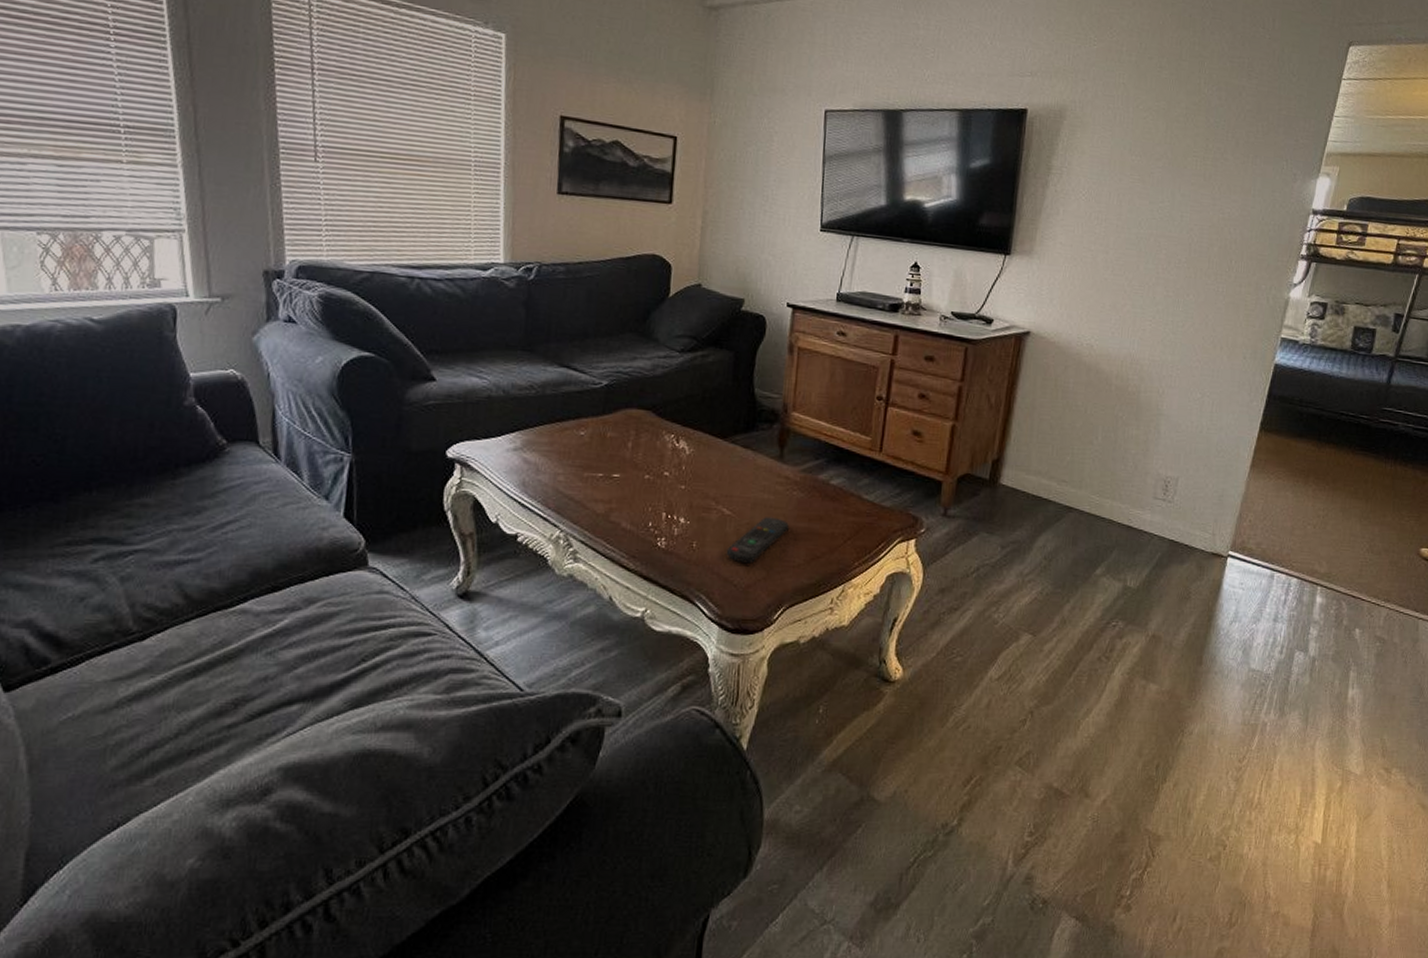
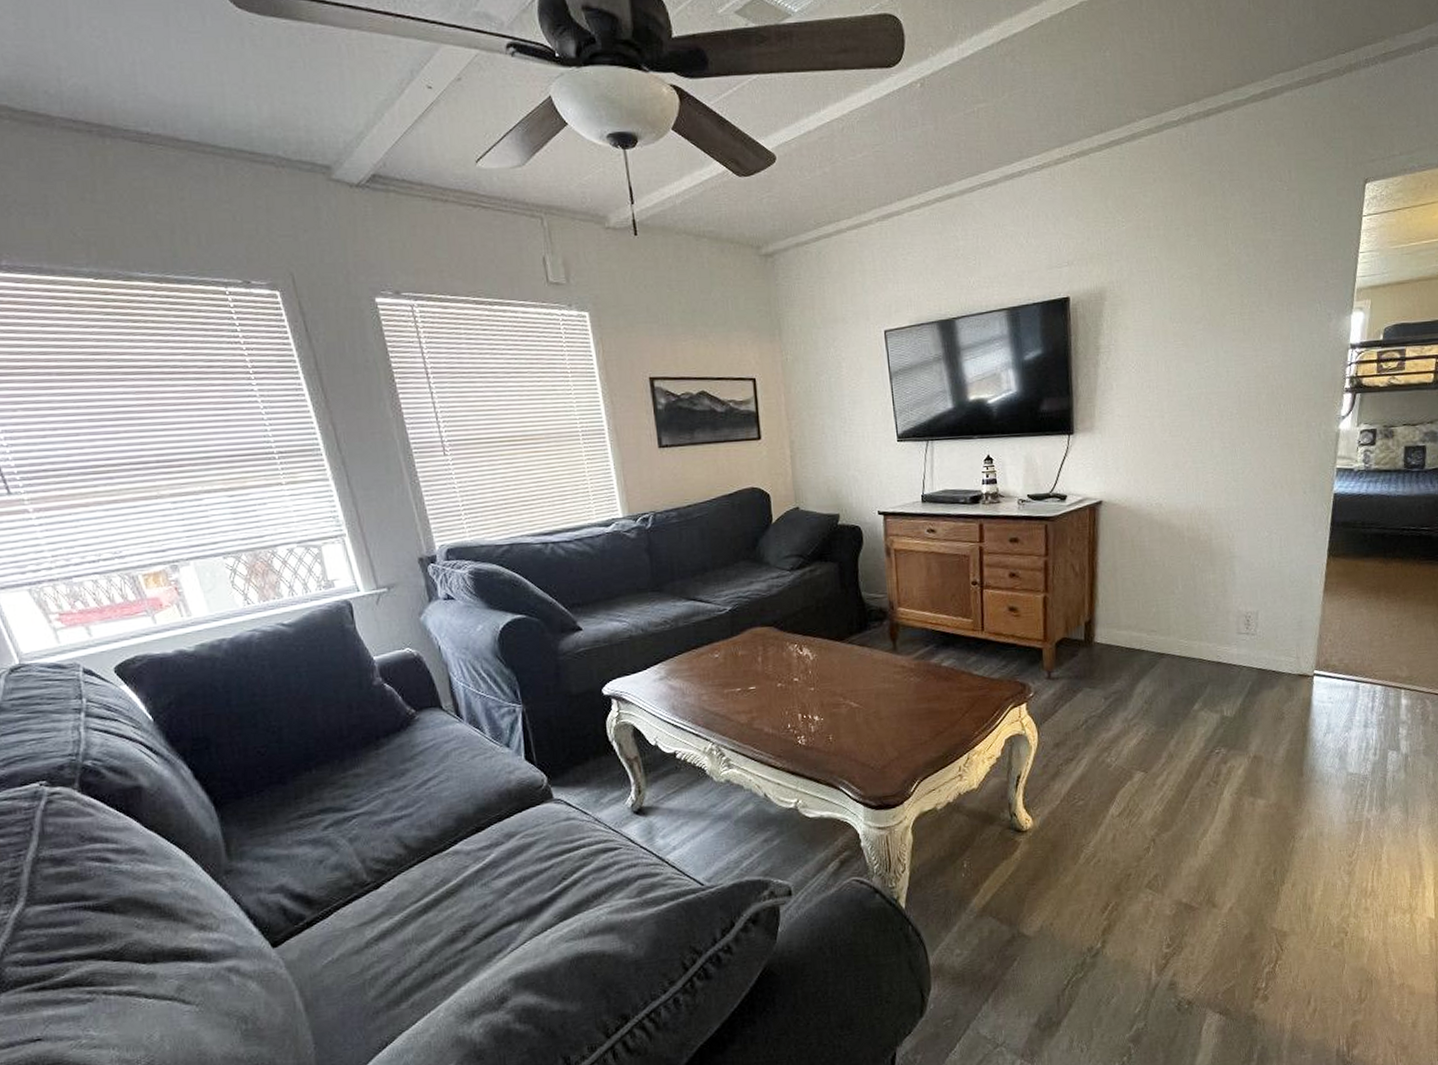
remote control: present [726,517,789,564] -> none [859,703,911,748]

